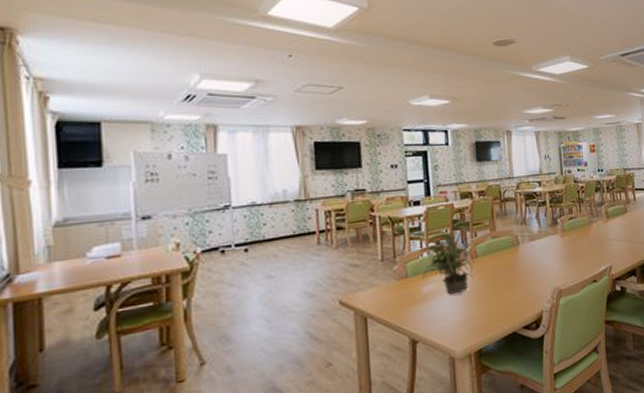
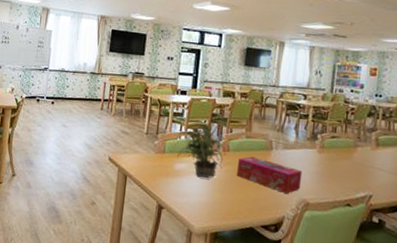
tissue box: none [489,256,552,287] -> present [237,156,303,194]

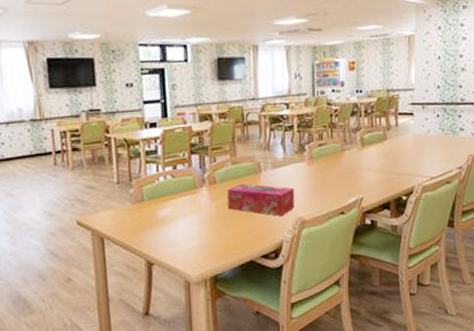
potted plant: present [177,117,233,178] -> none [154,145,214,219]

